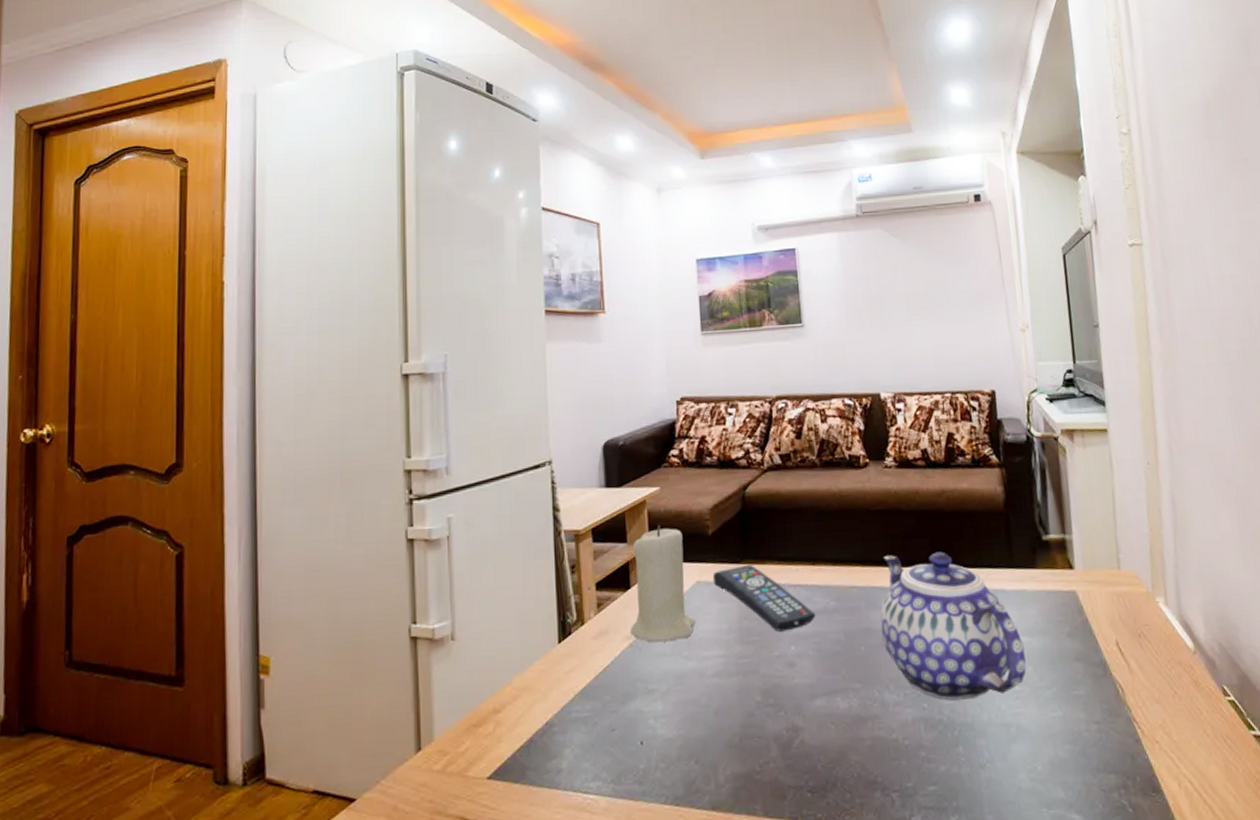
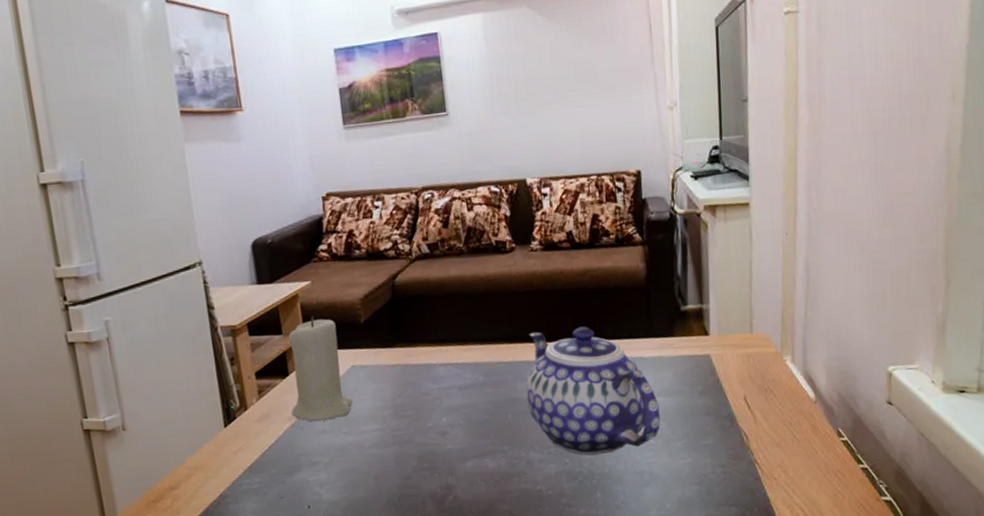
remote control: present [712,564,816,632] -> none [366,347,466,406]

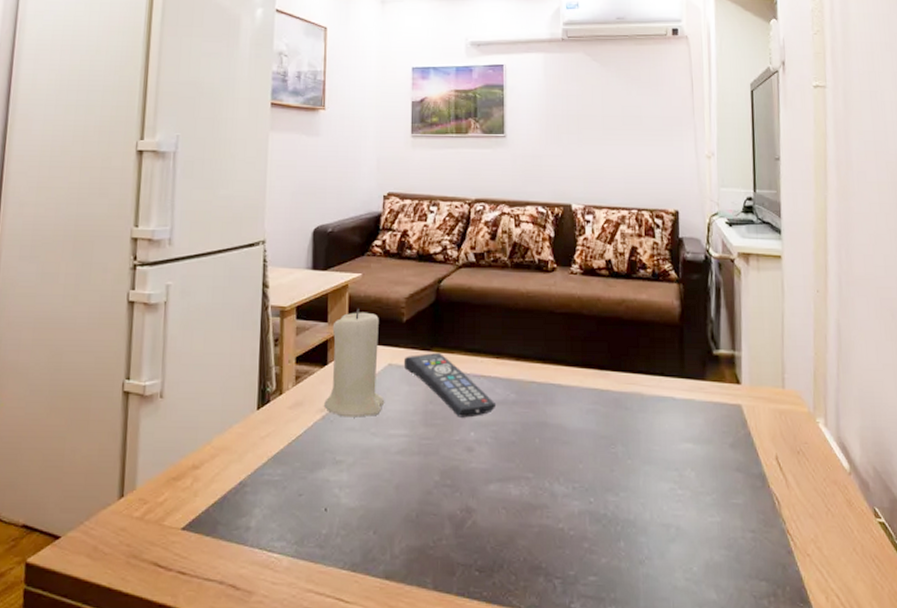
remote control: none [366,347,466,406] -> present [403,352,497,418]
teapot: present [526,326,661,456] -> none [556,355,689,498]

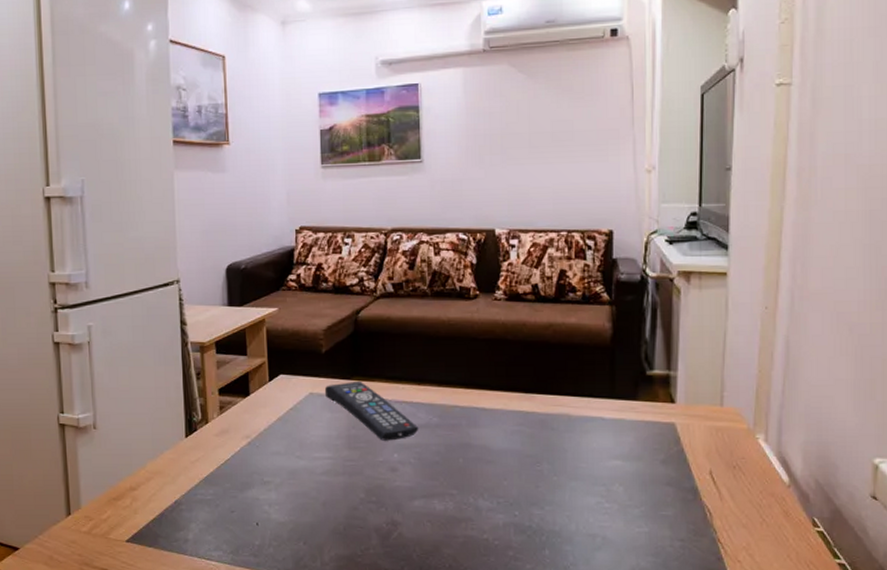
candle: present [324,309,385,418] -> none [249,342,308,443]

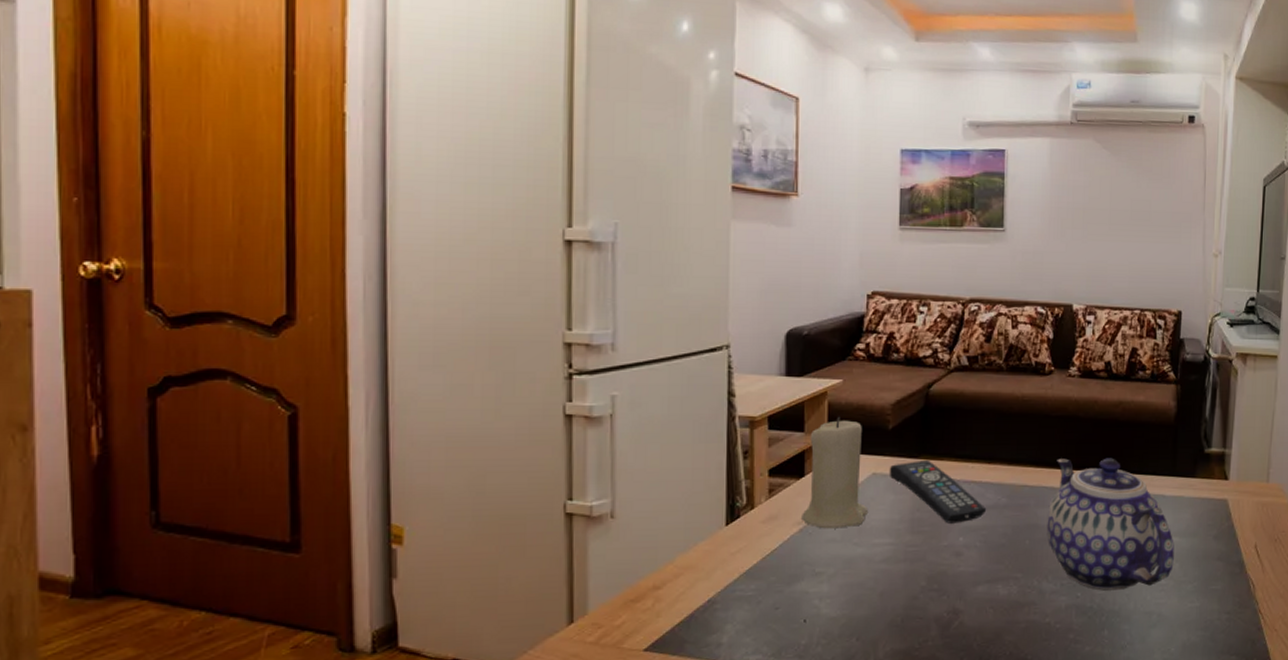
candle: none [249,342,308,443] -> present [802,417,869,529]
teapot: none [480,380,617,511] -> present [1046,458,1174,591]

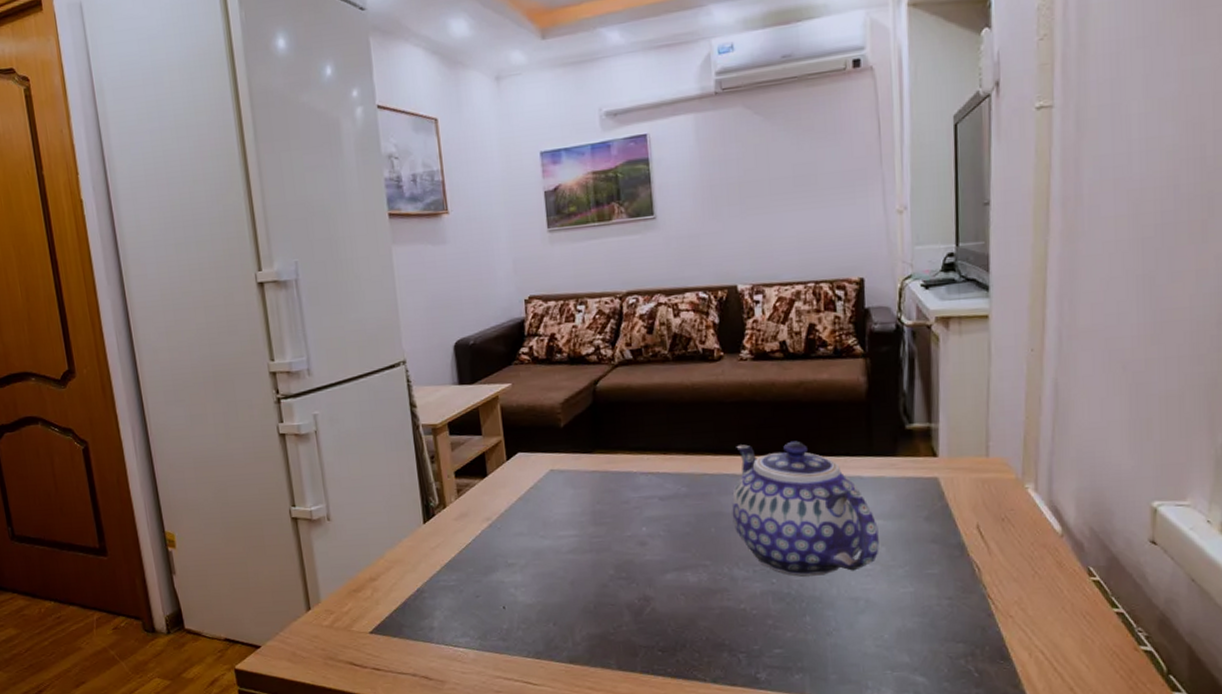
candle: present [802,417,869,529] -> none [487,419,551,524]
remote control: present [889,459,987,524] -> none [565,454,668,515]

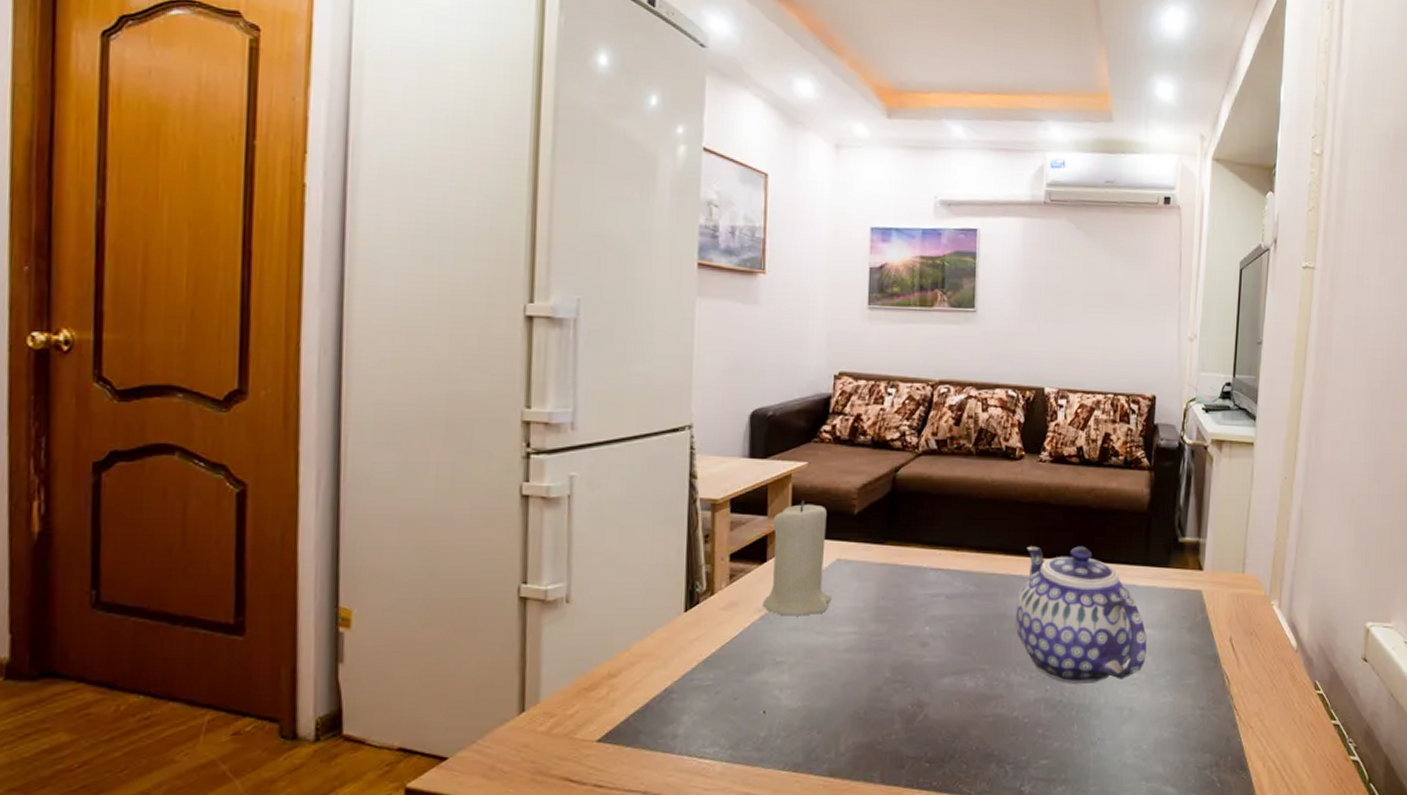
candle: none [487,419,551,524] -> present [763,501,832,617]

